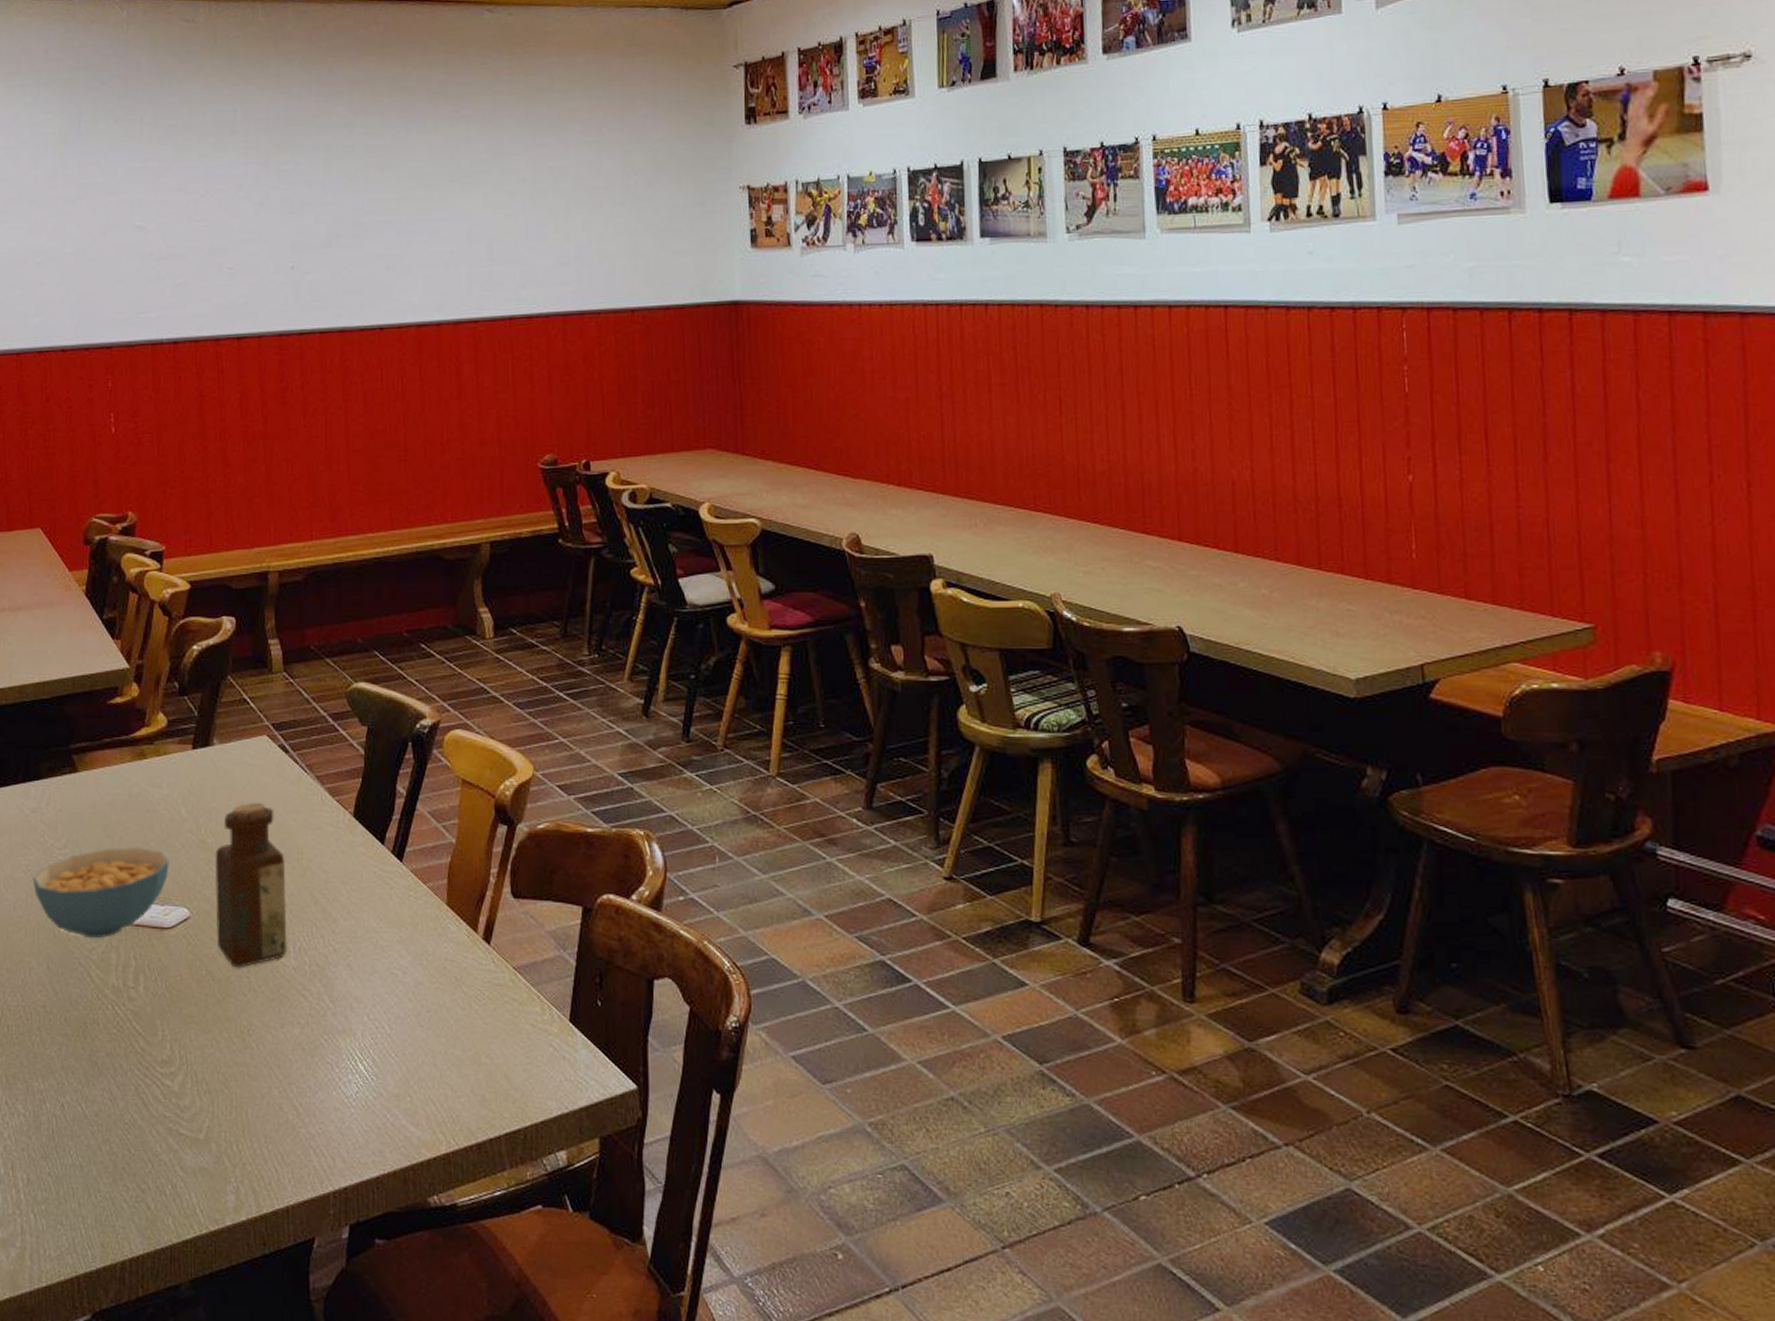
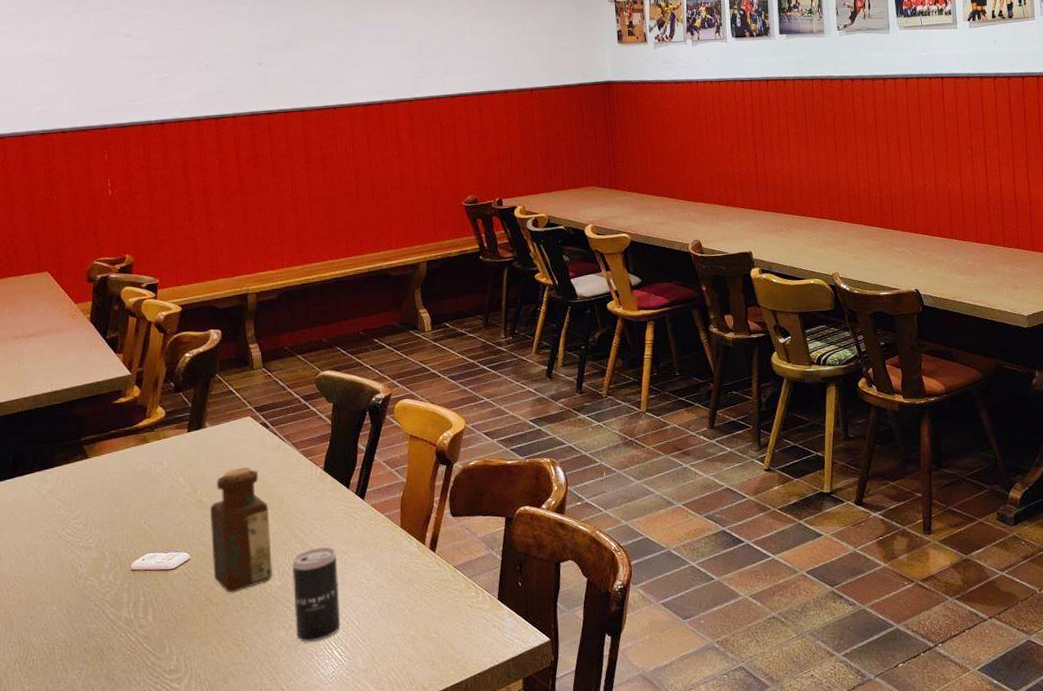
cereal bowl: present [32,846,169,939] -> none [51,510,171,585]
beverage can: none [310,919,368,1049] -> present [292,546,341,643]

